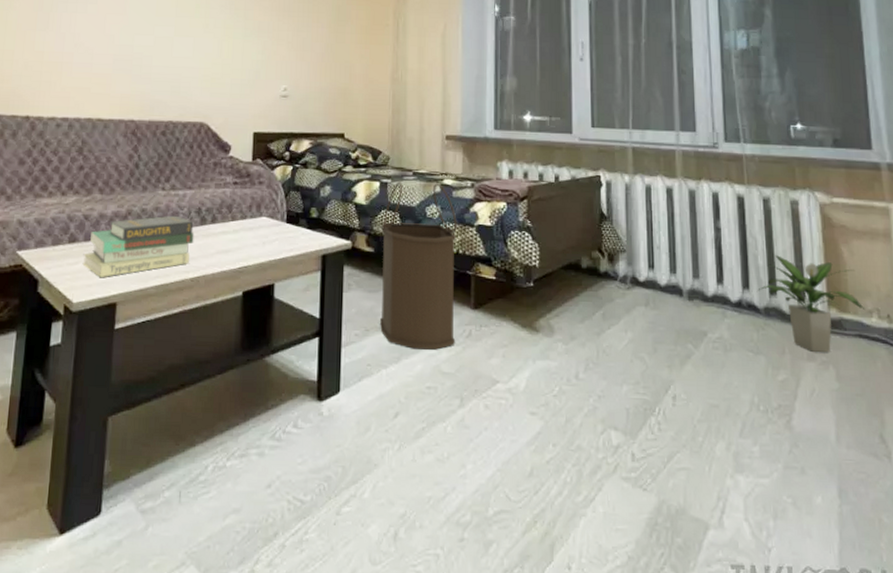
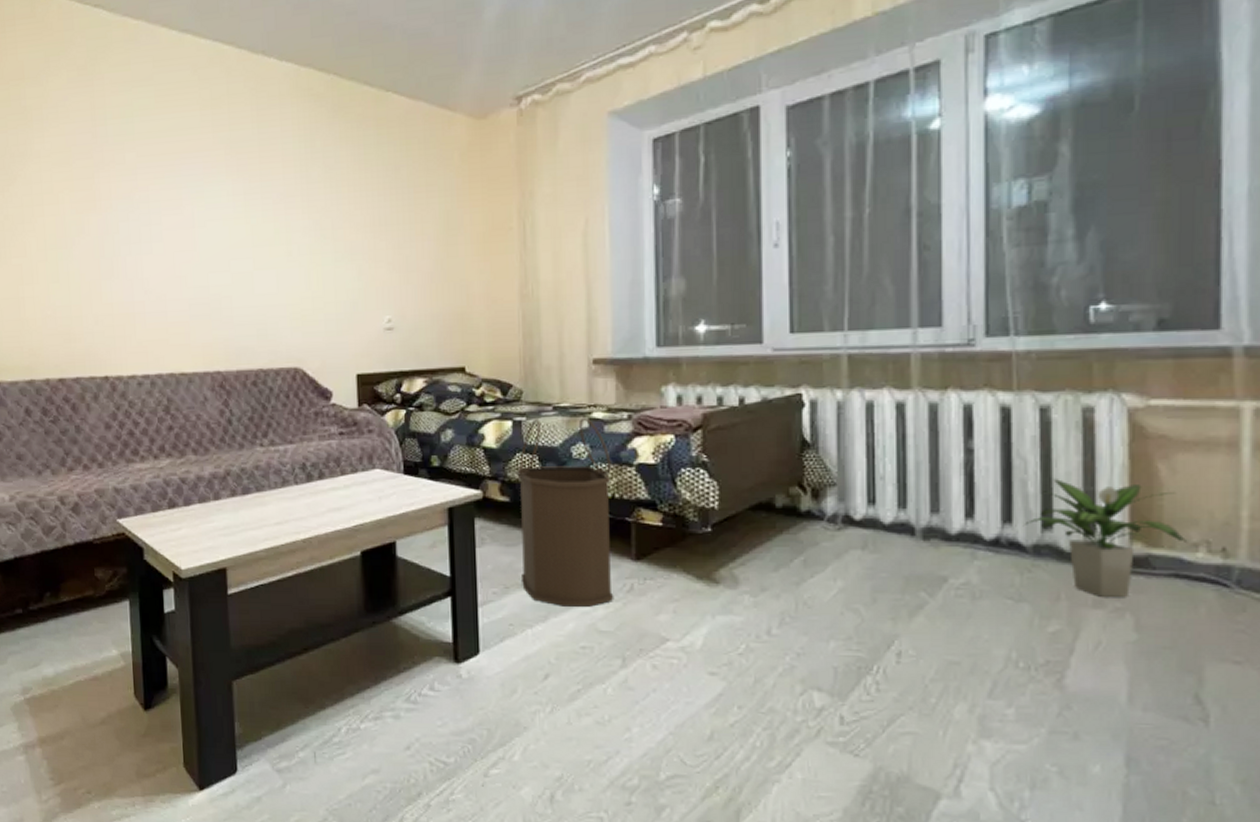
books: present [82,215,194,278] -> none [185,473,302,543]

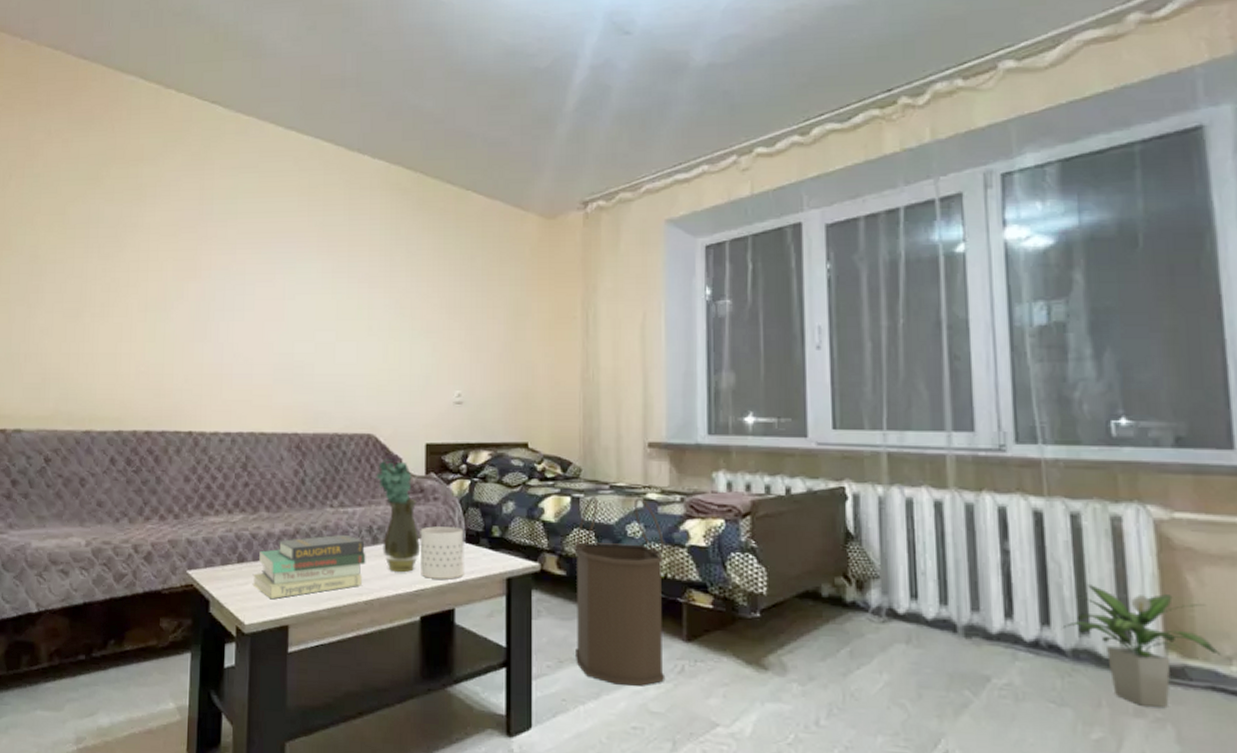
books: none [185,473,302,543] -> present [252,534,366,600]
vase: none [306,389,357,508] -> present [376,455,420,572]
mug: none [355,459,404,513] -> present [420,526,464,580]

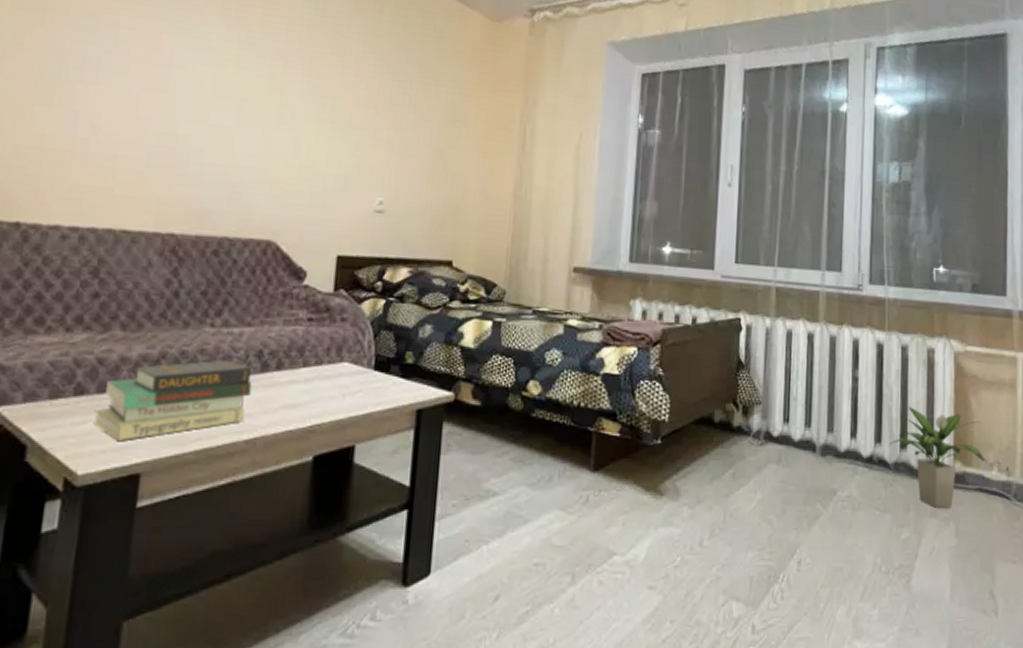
vase: present [376,455,420,572] -> none [272,267,321,404]
mug: present [420,526,464,580] -> none [318,351,374,412]
basket: present [574,496,666,686] -> none [483,321,580,520]

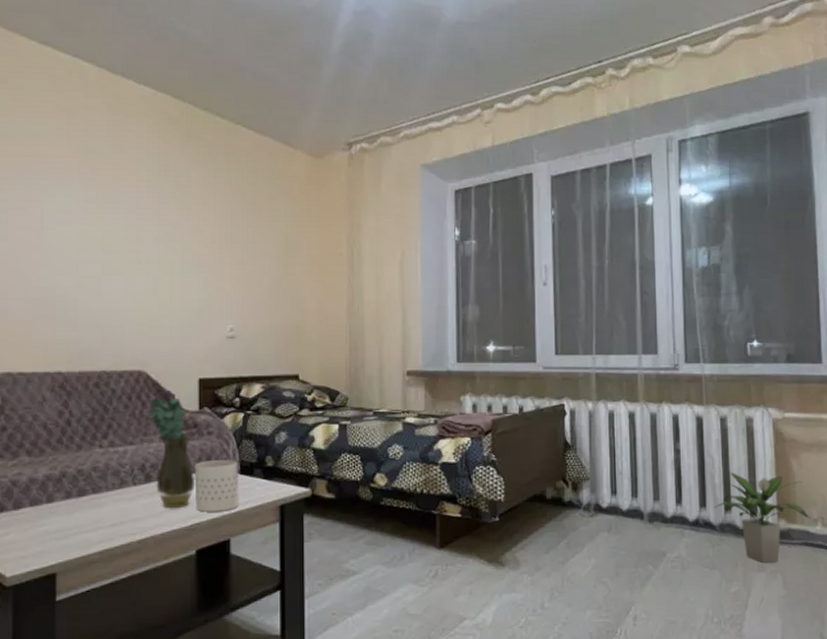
books: present [93,359,253,442] -> none [13,474,139,548]
vase: none [272,267,321,404] -> present [147,392,194,508]
mug: none [318,351,374,412] -> present [194,460,239,512]

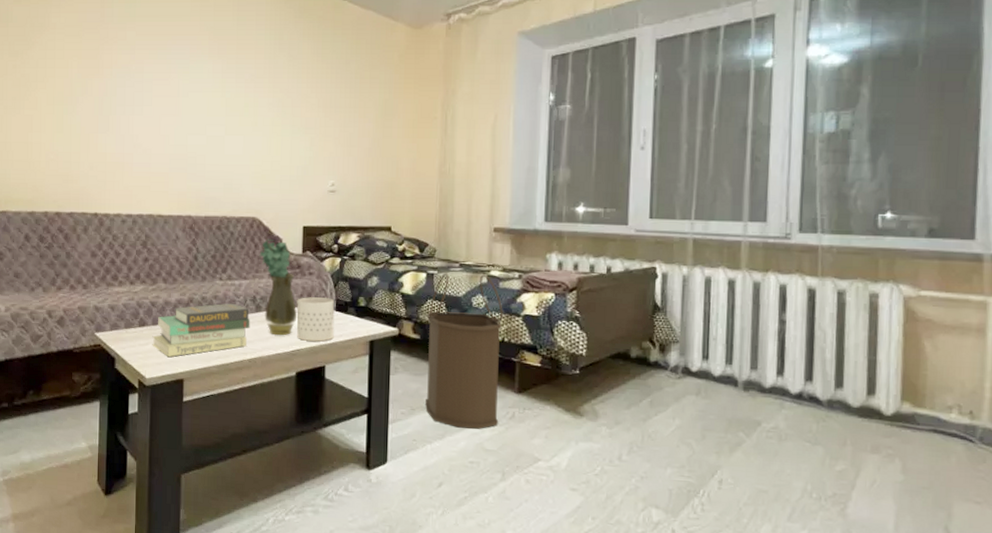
books: none [13,474,139,548] -> present [152,303,250,358]
basket: none [342,422,422,594] -> present [425,273,503,429]
potted plant: present [714,473,811,563] -> none [822,349,945,446]

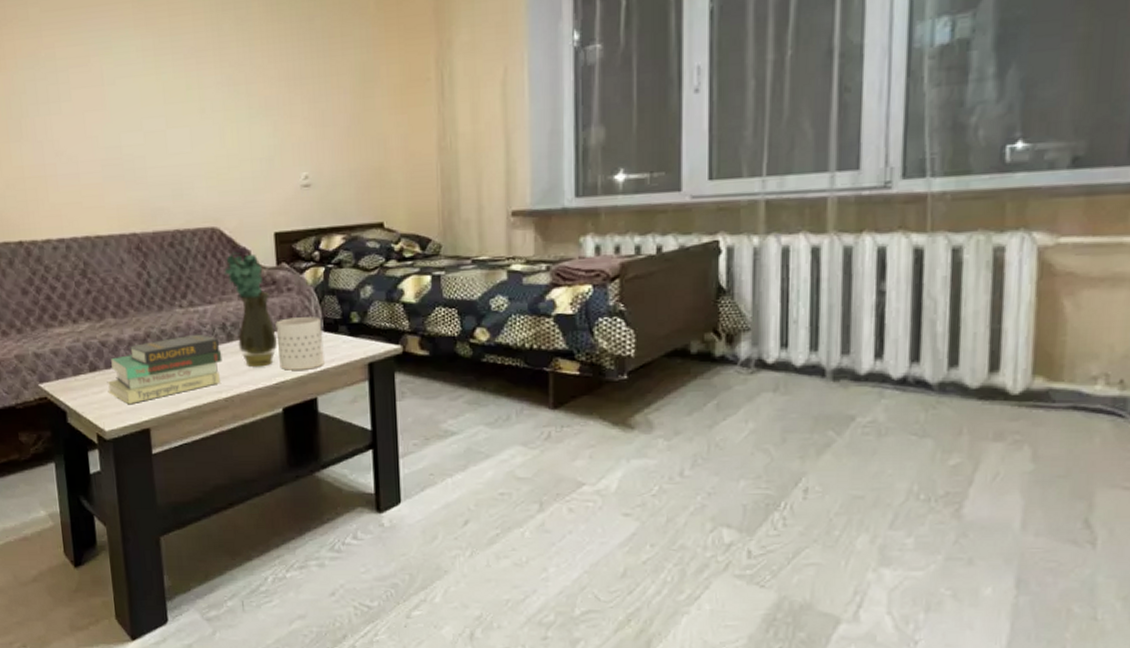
basket: present [425,273,503,429] -> none [436,270,532,455]

